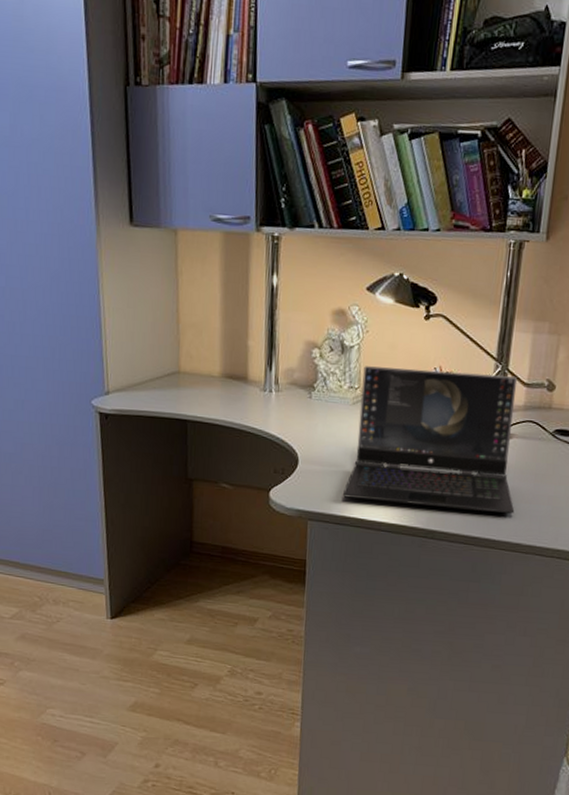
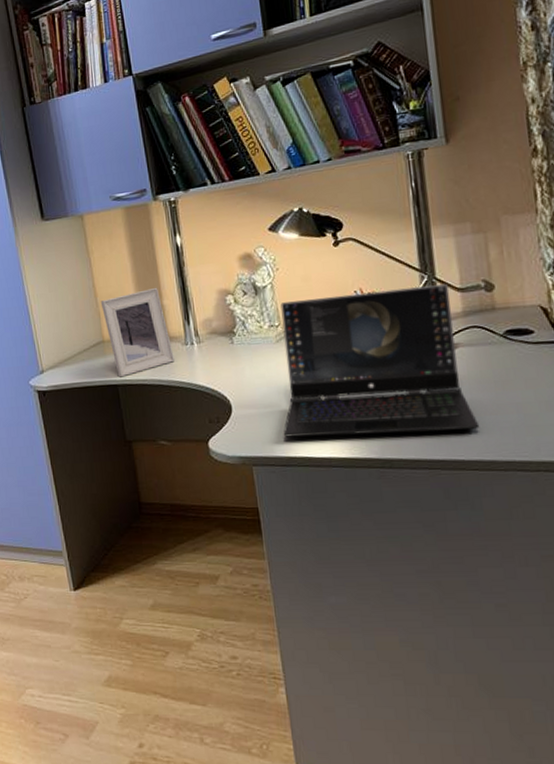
picture frame: none [182,325,250,413] -> present [100,287,174,378]

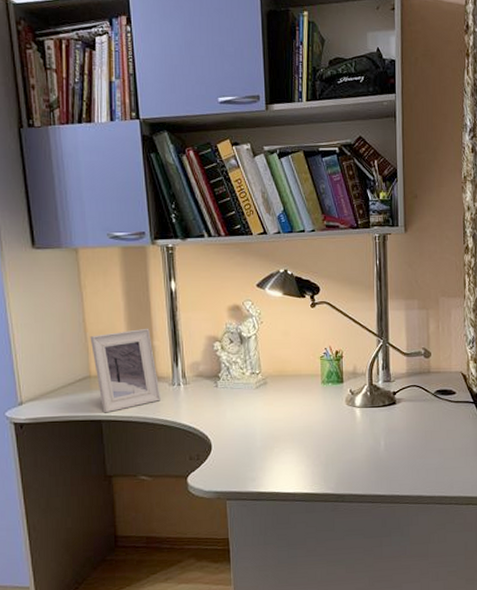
laptop: present [280,284,480,437] -> none [256,349,412,474]

